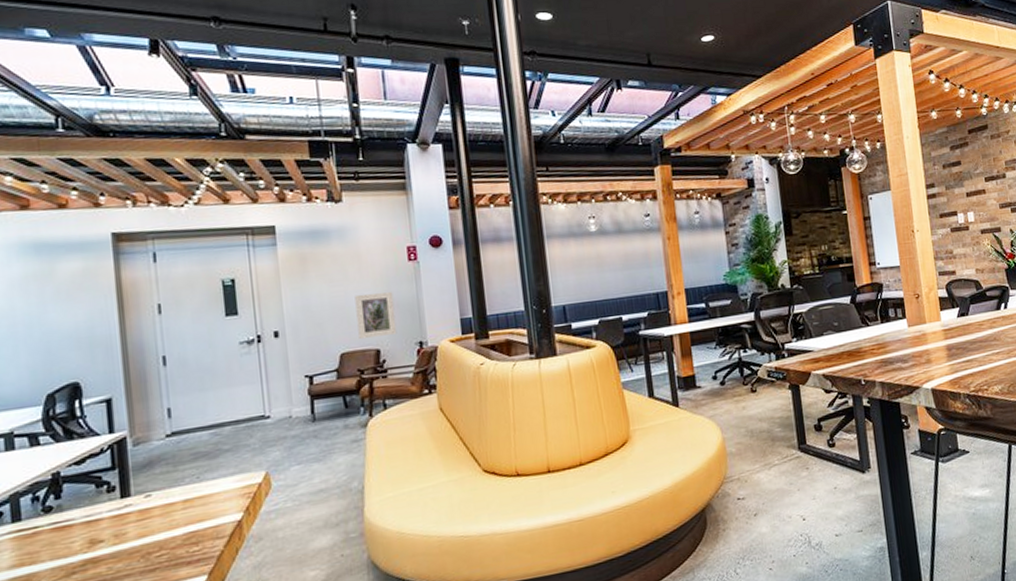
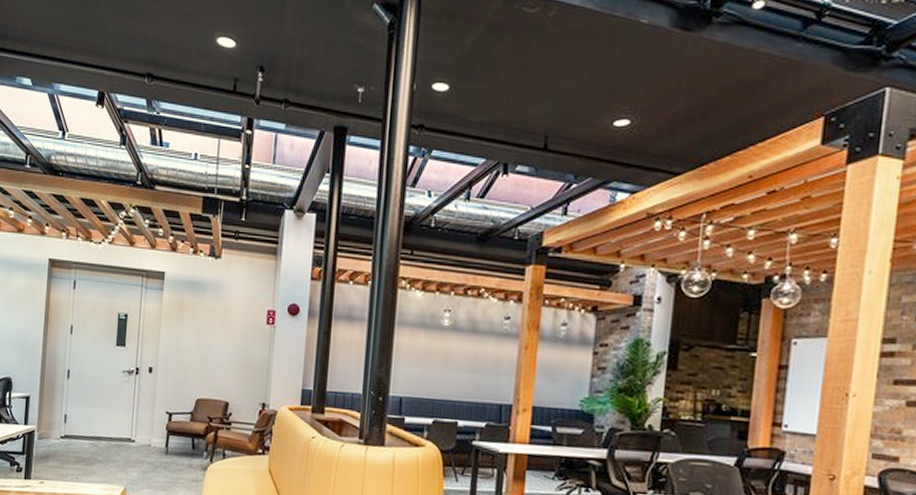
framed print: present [355,292,397,338] -> none [214,347,249,391]

